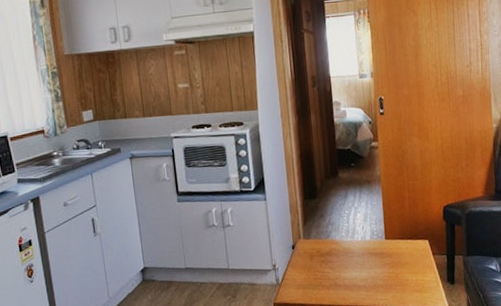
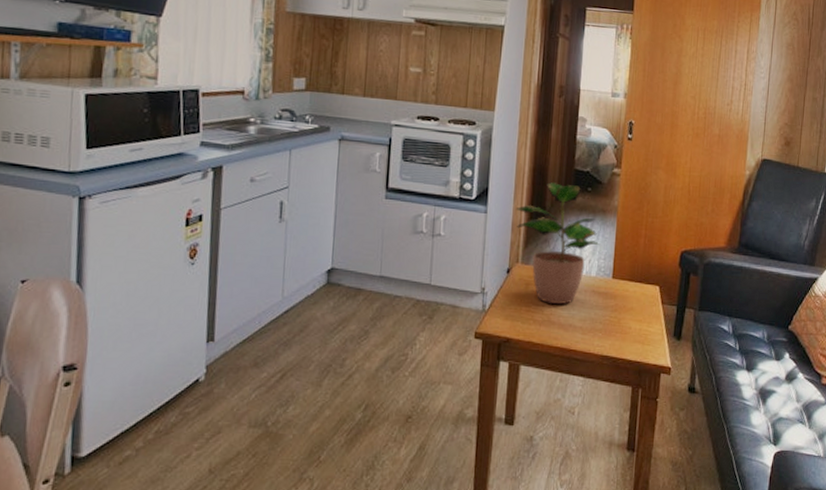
potted plant: none [290,163,370,270] -> present [515,182,600,304]

